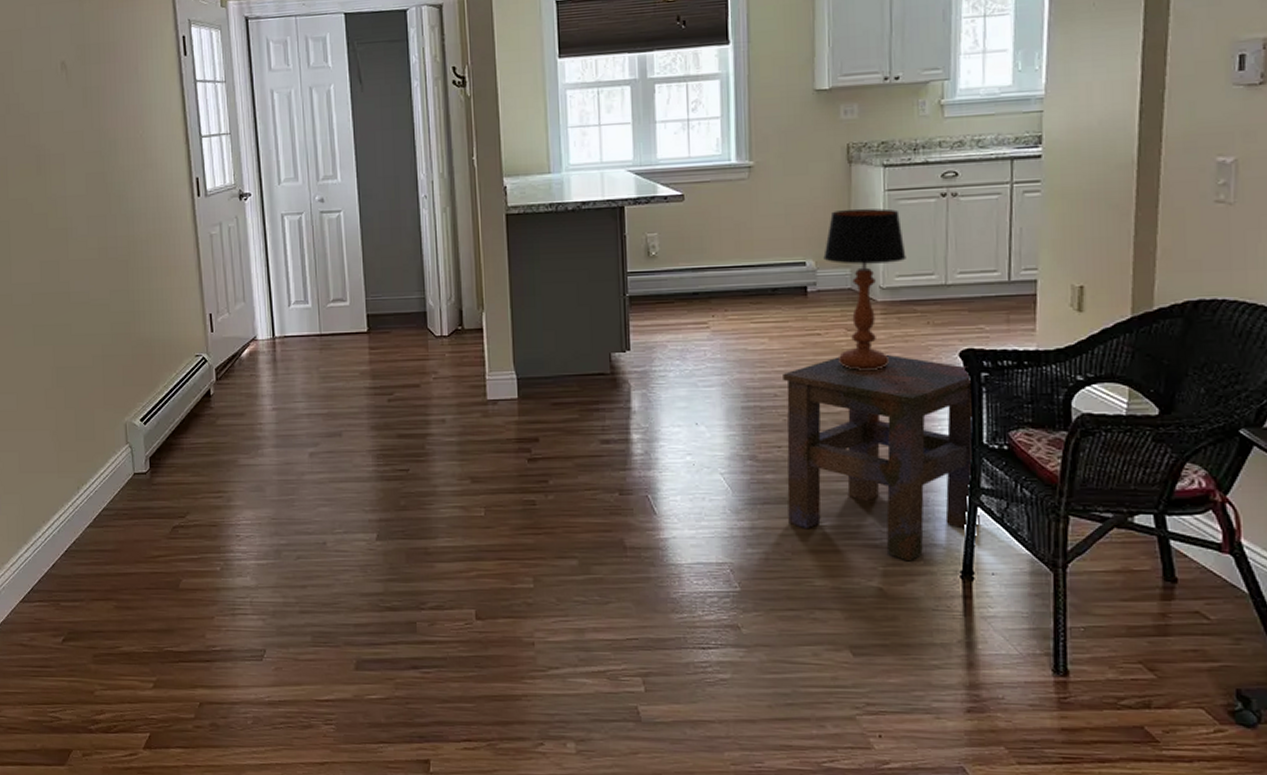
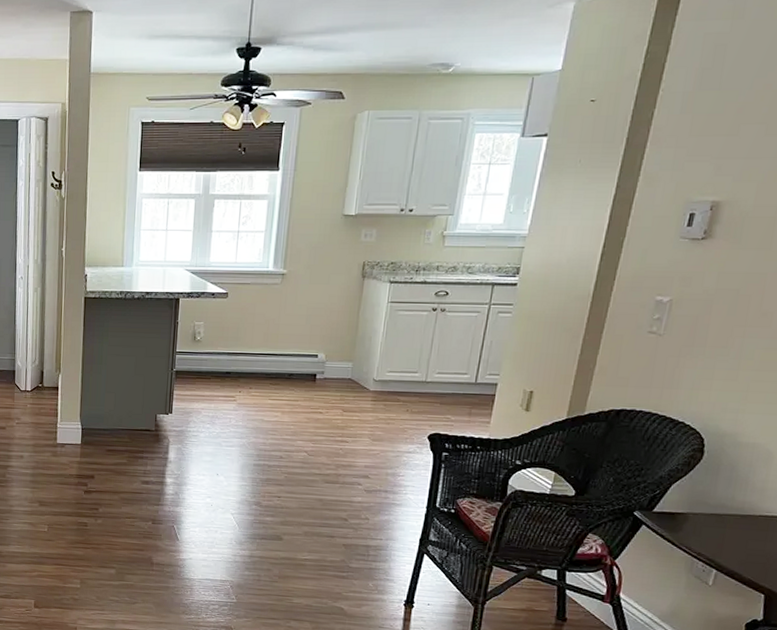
side table: present [783,355,981,562] -> none [279,431,434,591]
table lamp: present [823,208,906,370] -> none [332,316,398,444]

